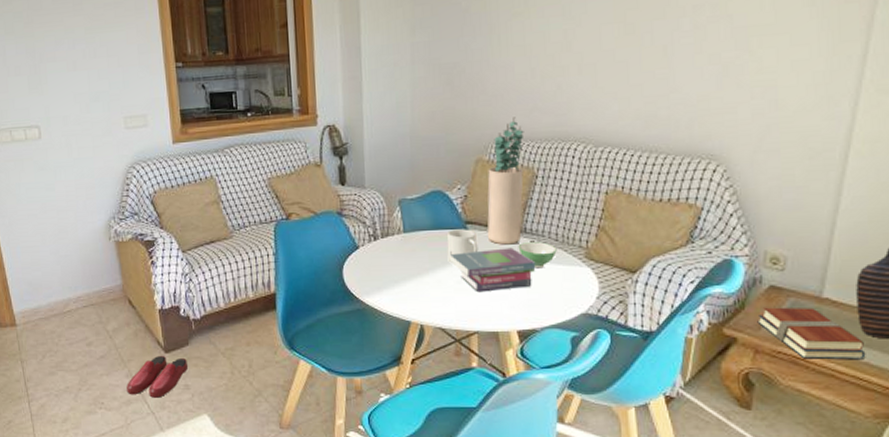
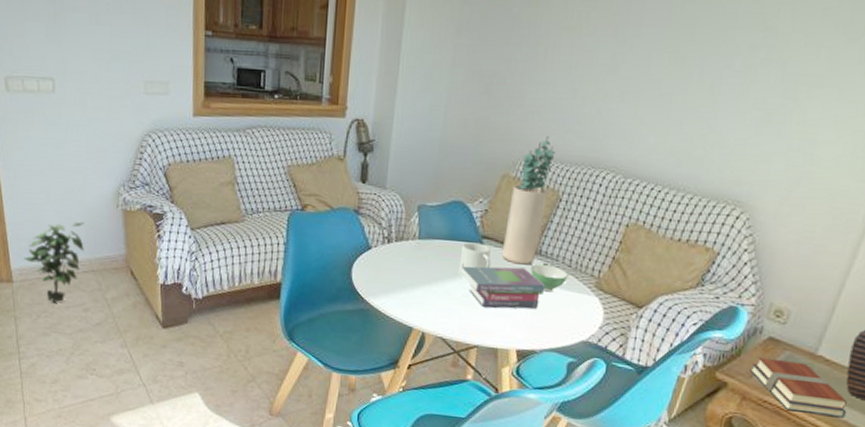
potted plant: none [25,258,82,340] -> present [24,222,85,302]
slippers: present [127,355,187,398] -> none [120,329,184,371]

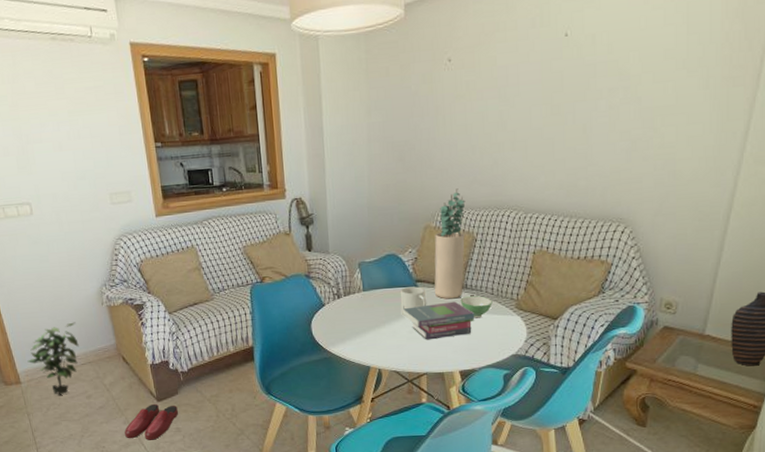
slippers: none [120,329,184,371] -> present [124,403,178,440]
books: present [750,357,847,418] -> none [653,343,736,385]

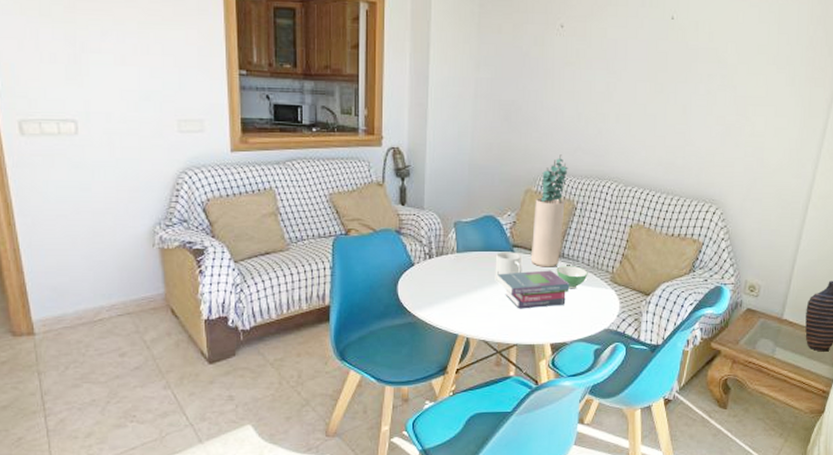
potted plant: present [27,322,79,394] -> none [47,264,118,350]
slippers: present [124,403,178,440] -> none [163,366,233,410]

